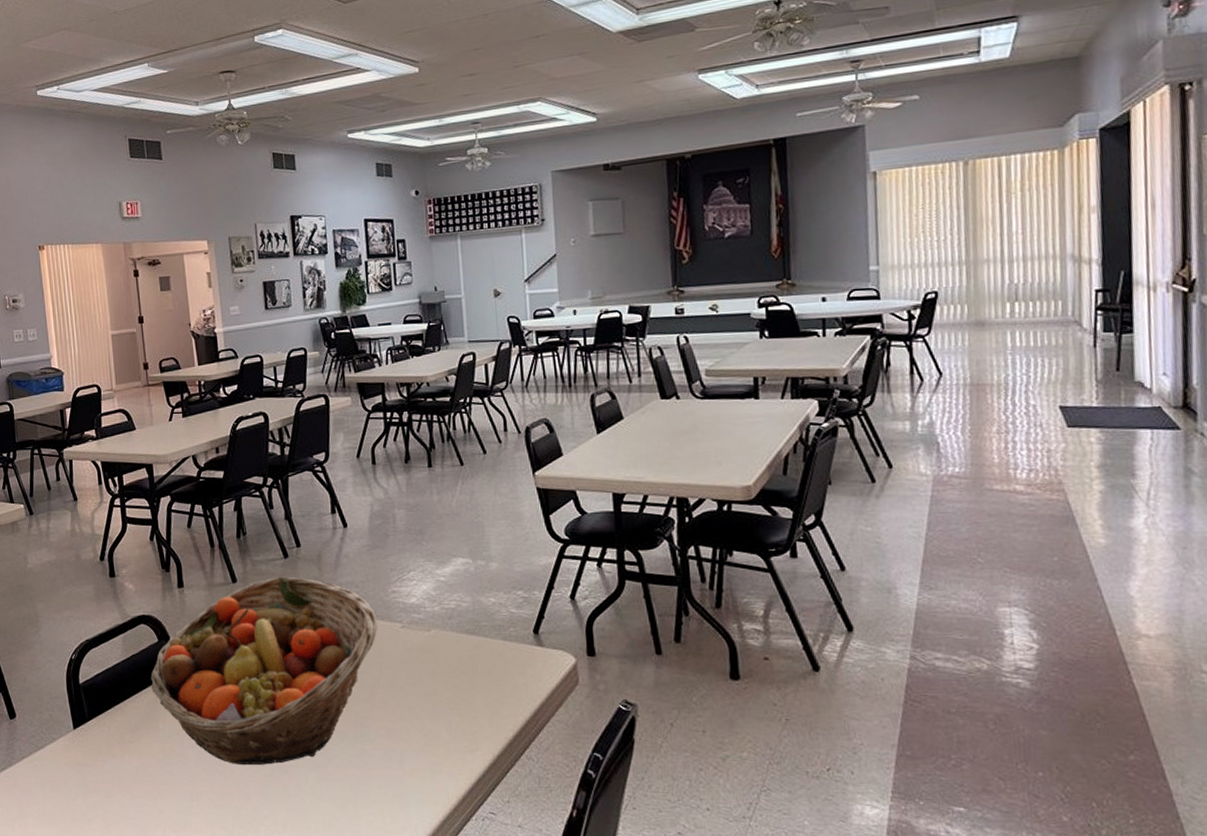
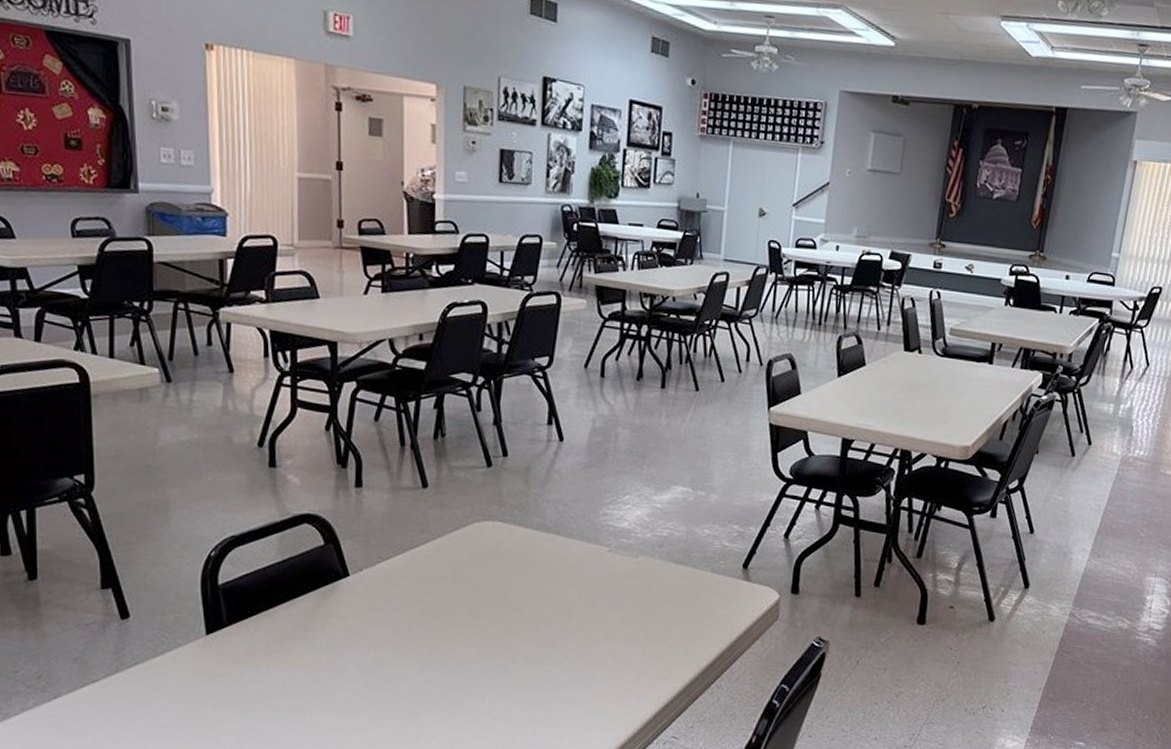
fruit basket: present [151,576,378,766] -> none [310,486,583,683]

